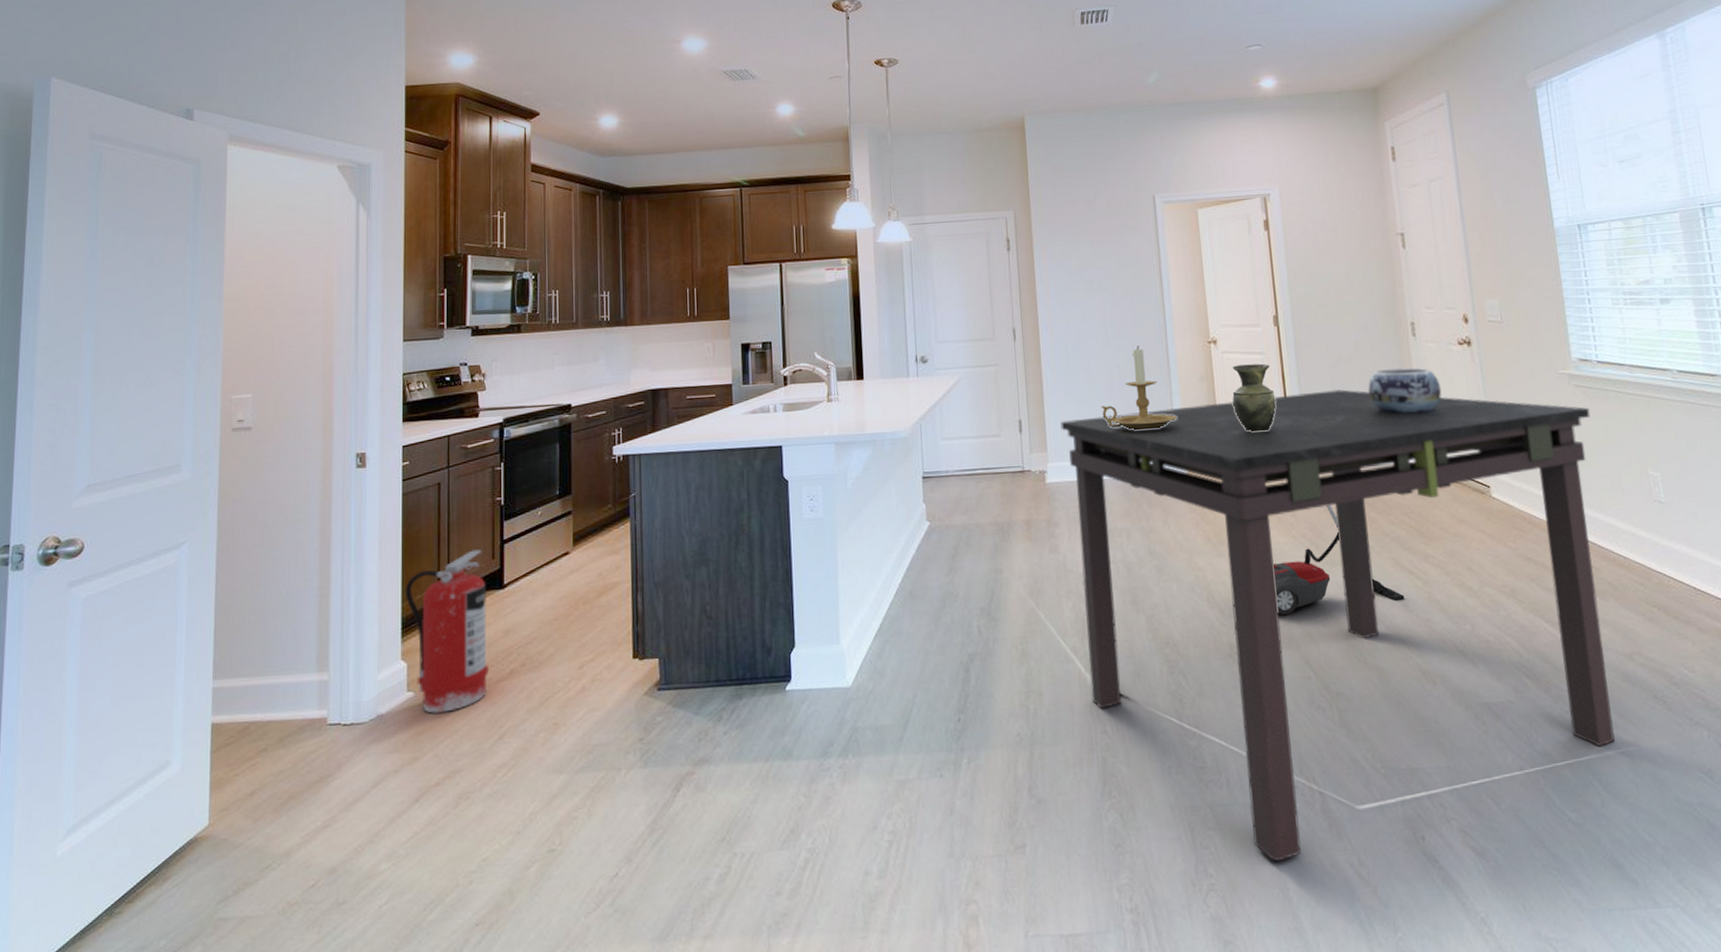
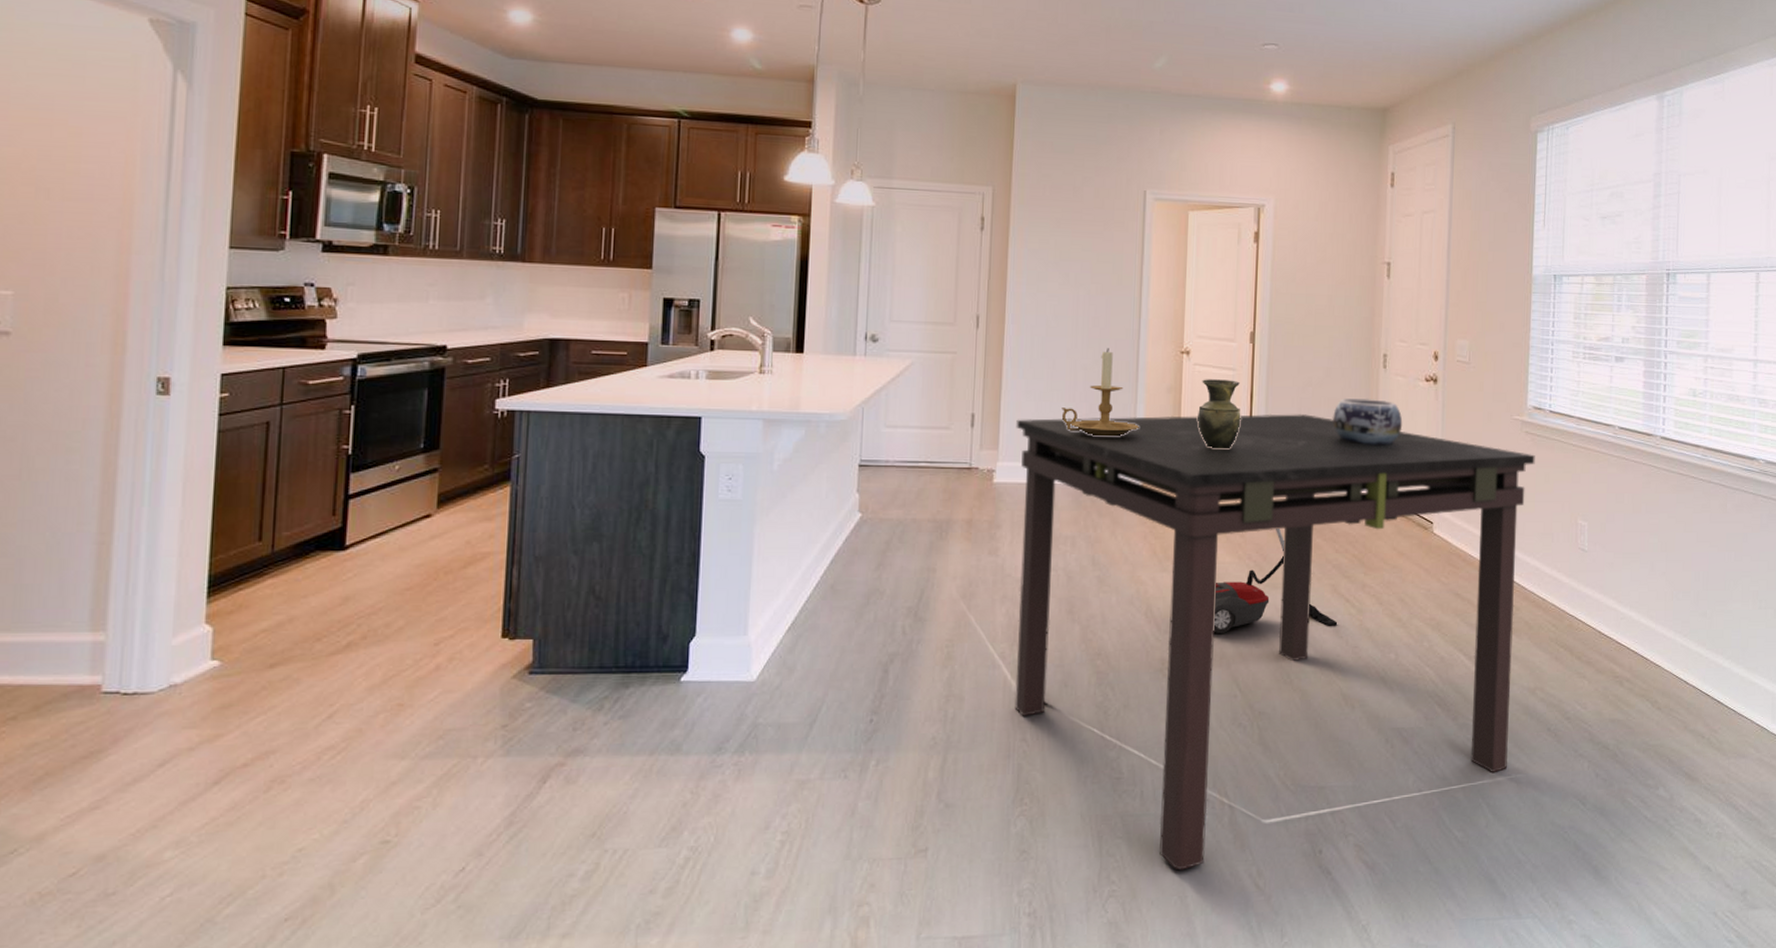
fire extinguisher: present [405,549,489,714] -> none [214,503,322,686]

